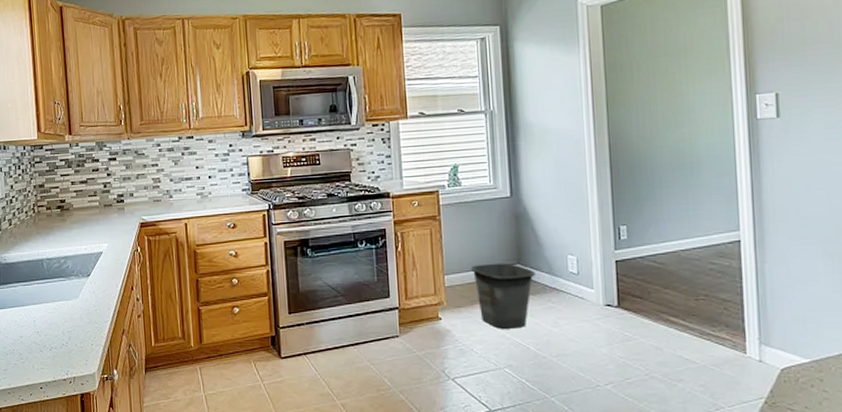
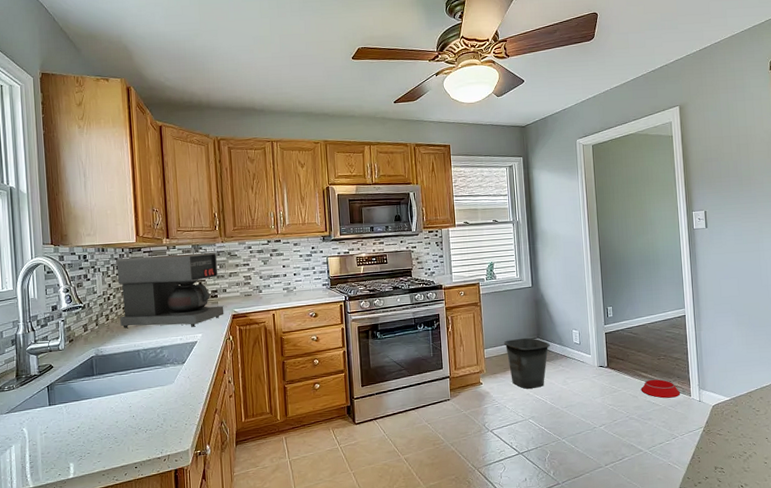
coffee maker: none [18,151,131,236] -> present [116,253,224,329]
pet bowl: none [667,326,730,354] -> present [641,379,681,398]

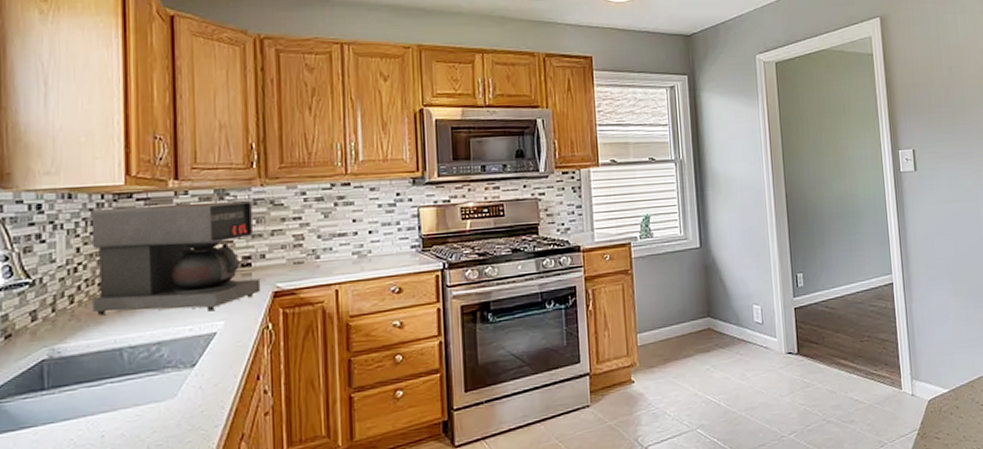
waste bin: present [503,337,550,389] -> none [662,316,724,387]
pet bowl: present [641,379,681,398] -> none [840,367,889,393]

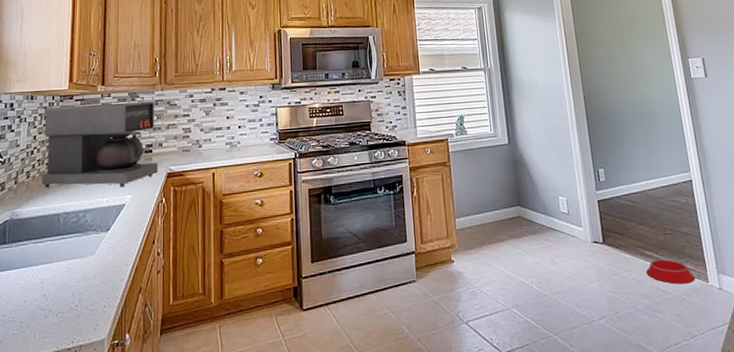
pet bowl: none [840,367,889,393] -> present [646,259,696,284]

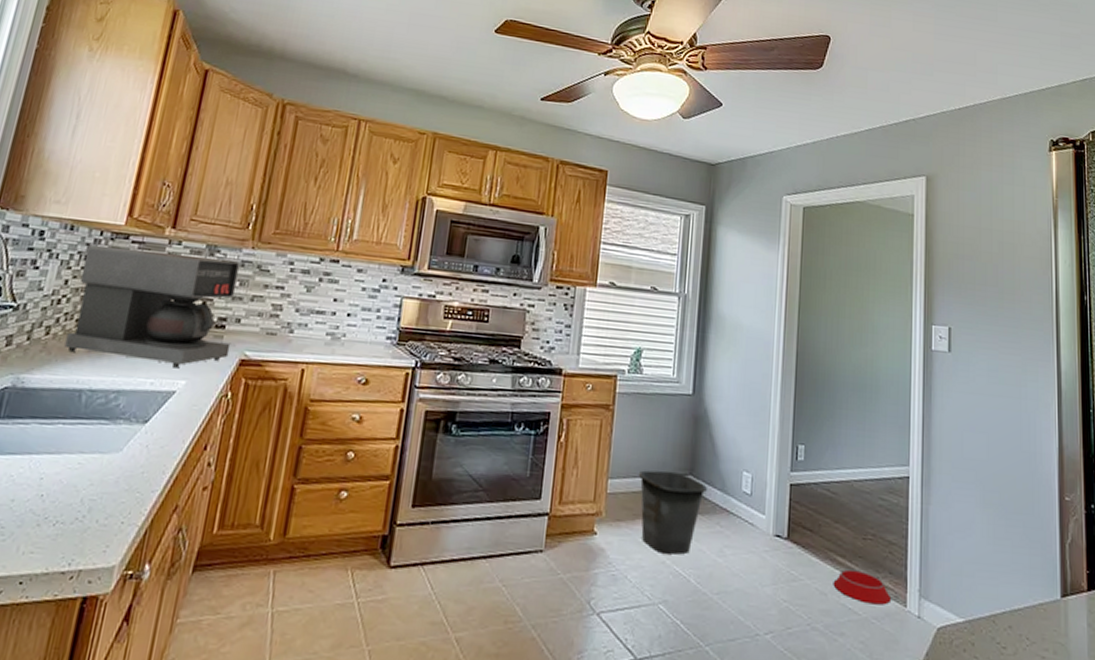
waste bin: none [477,205,533,269] -> present [638,470,707,555]

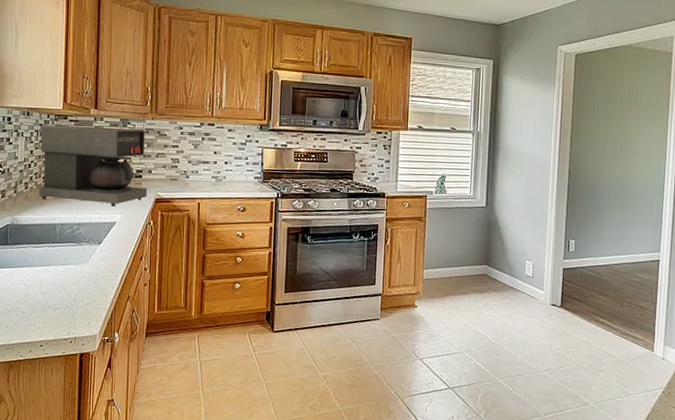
waste bin: present [638,470,707,555] -> none [446,262,498,319]
pet bowl: present [833,569,892,605] -> none [596,327,642,351]

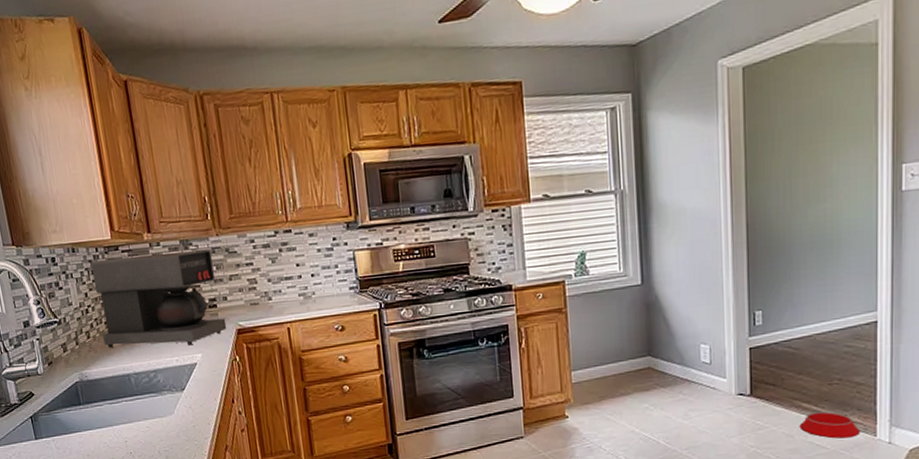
pet bowl: none [596,327,642,351] -> present [799,411,861,439]

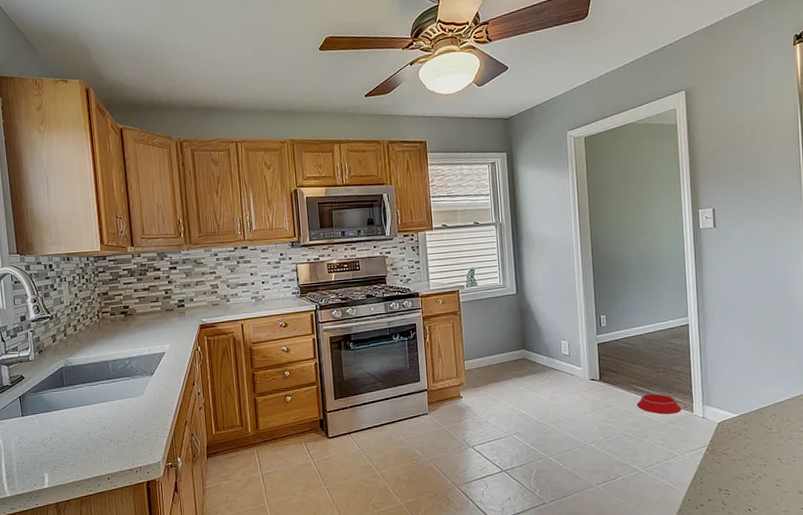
coffee maker: present [90,249,227,348] -> none [82,261,192,339]

